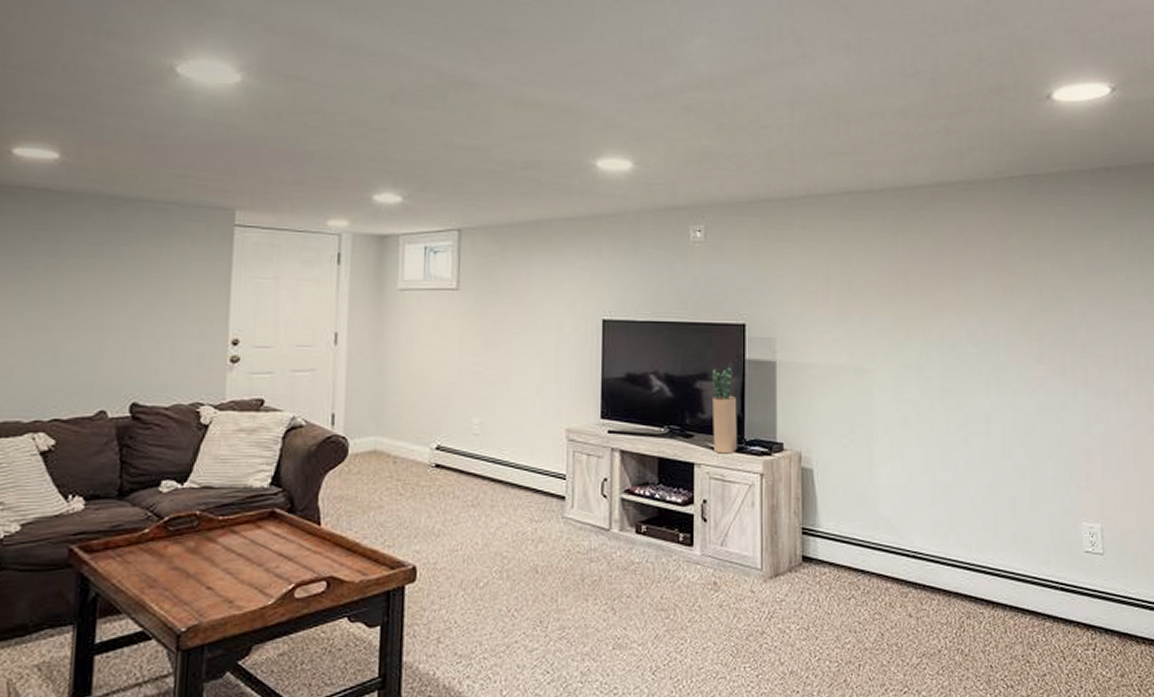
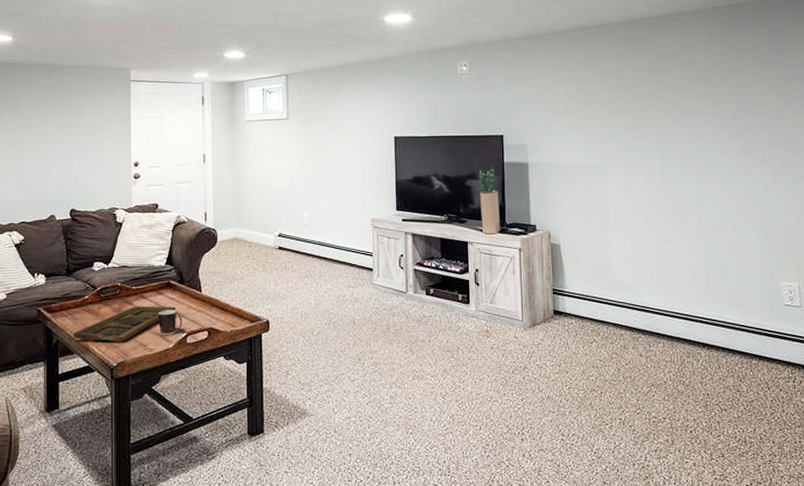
decorative tray: none [121,544,281,597] -> present [73,306,175,343]
mug: none [253,550,290,587] -> present [158,310,183,335]

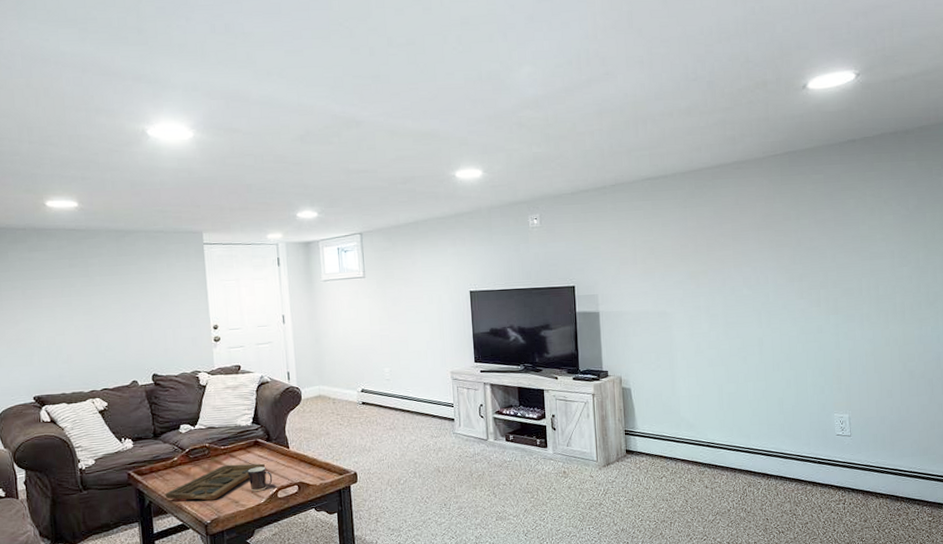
vase: present [478,163,501,235] -> none [552,313,575,382]

